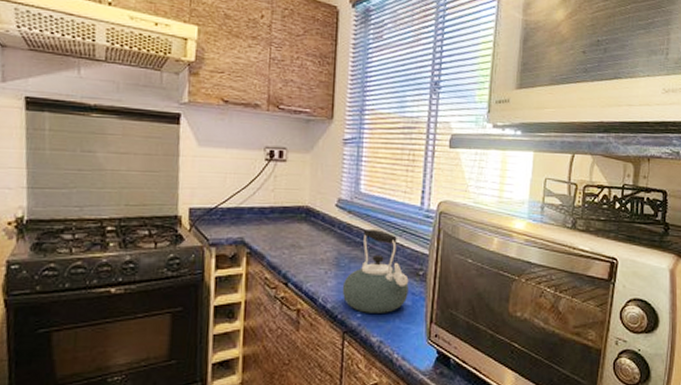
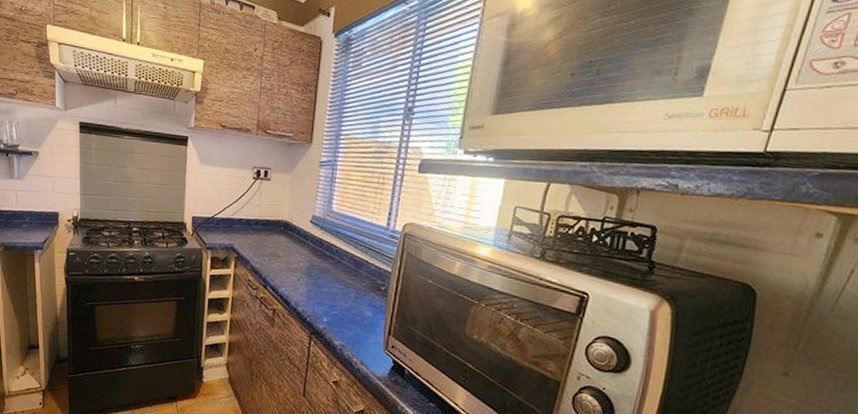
kettle: present [342,228,409,313] -> none [311,244,371,321]

